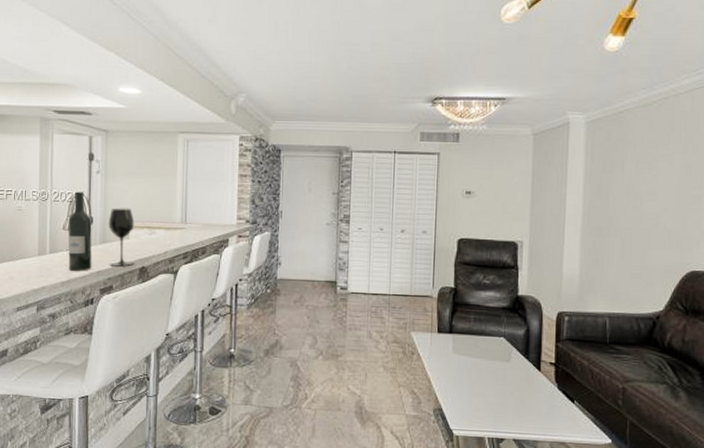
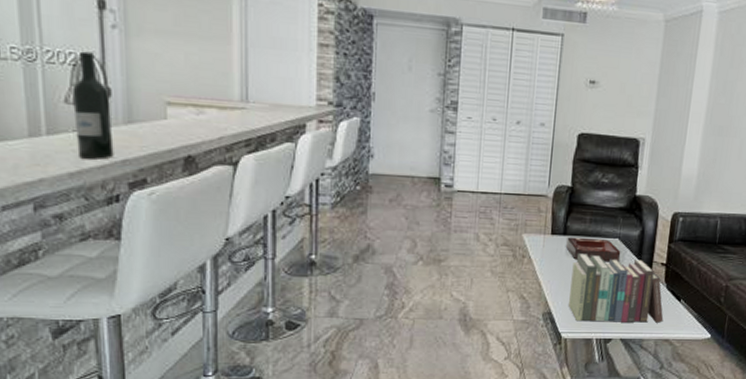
wineglass: present [108,208,135,267] -> none [134,77,175,155]
decorative tray: none [453,335,507,361] -> present [566,237,621,262]
books: none [459,351,557,425] -> present [569,253,664,323]

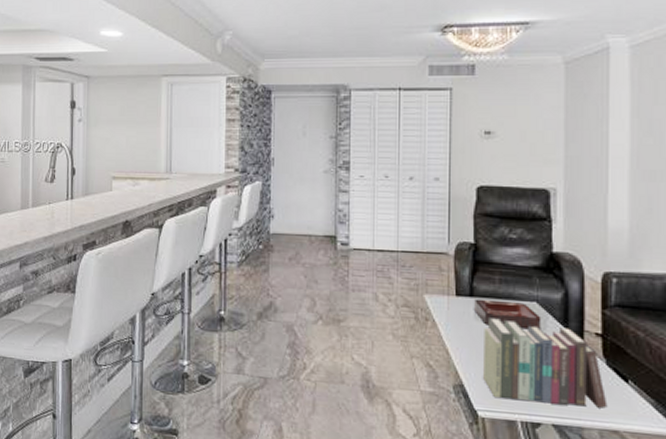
wine bottle: present [72,51,114,160] -> none [50,141,75,226]

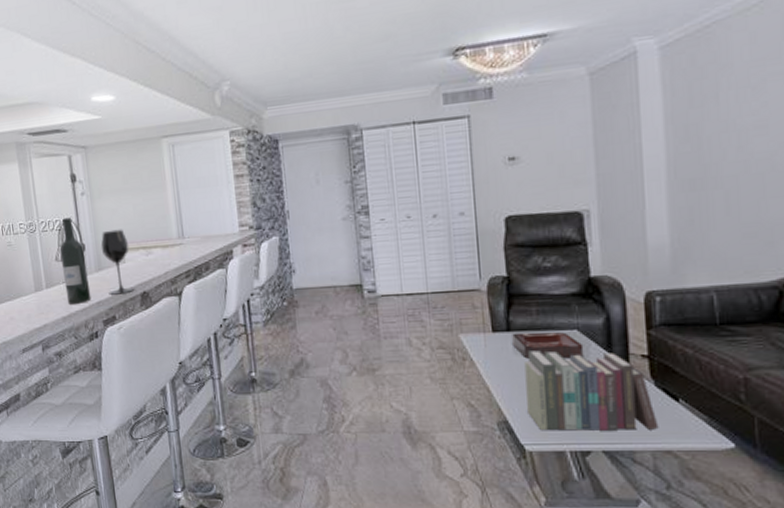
wine bottle: none [50,141,75,226] -> present [59,217,92,304]
wineglass: none [90,158,118,221] -> present [100,229,134,295]

